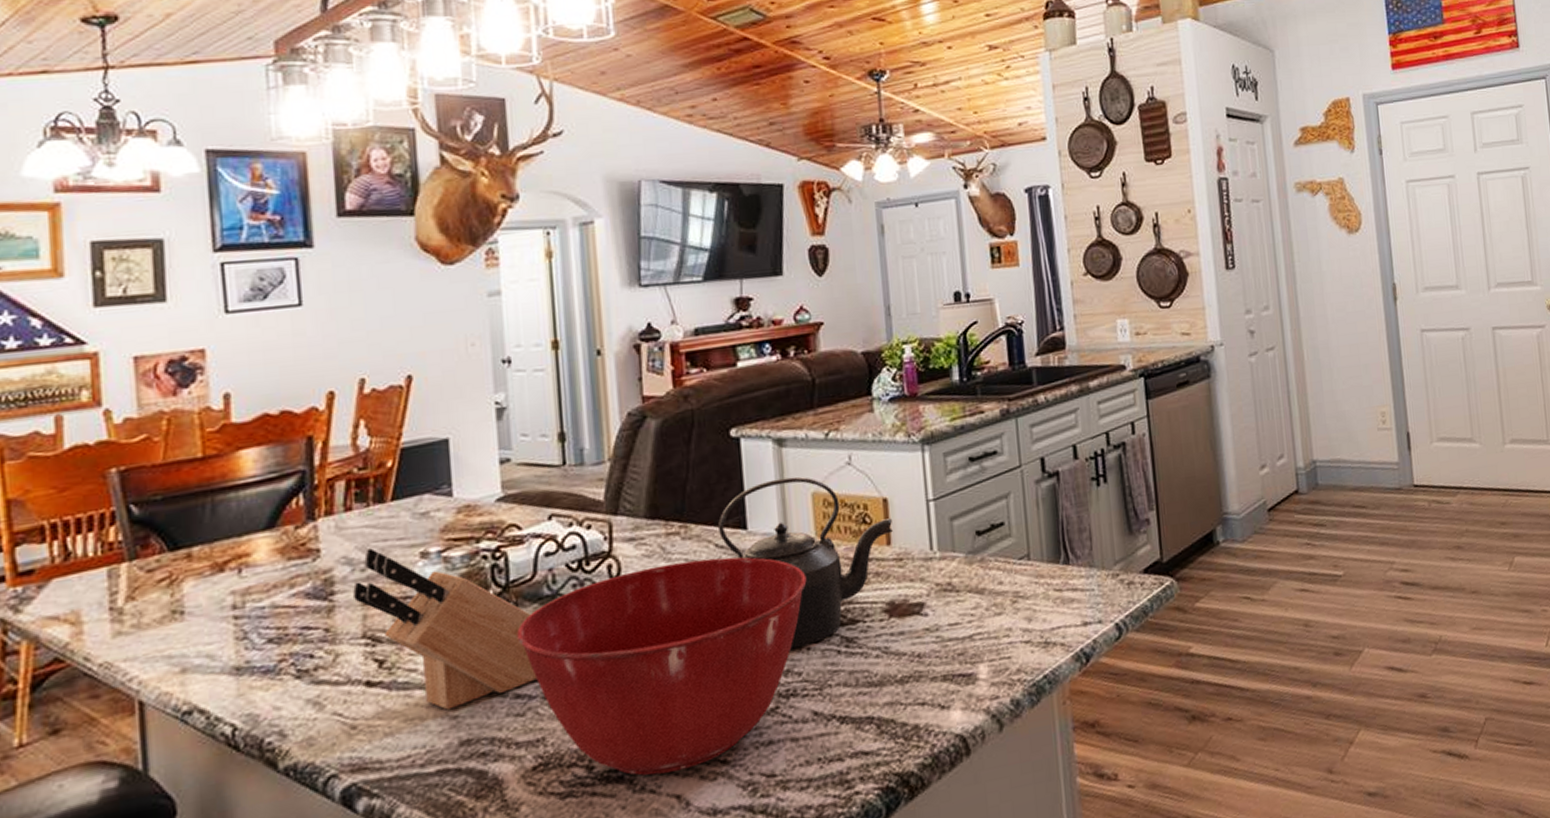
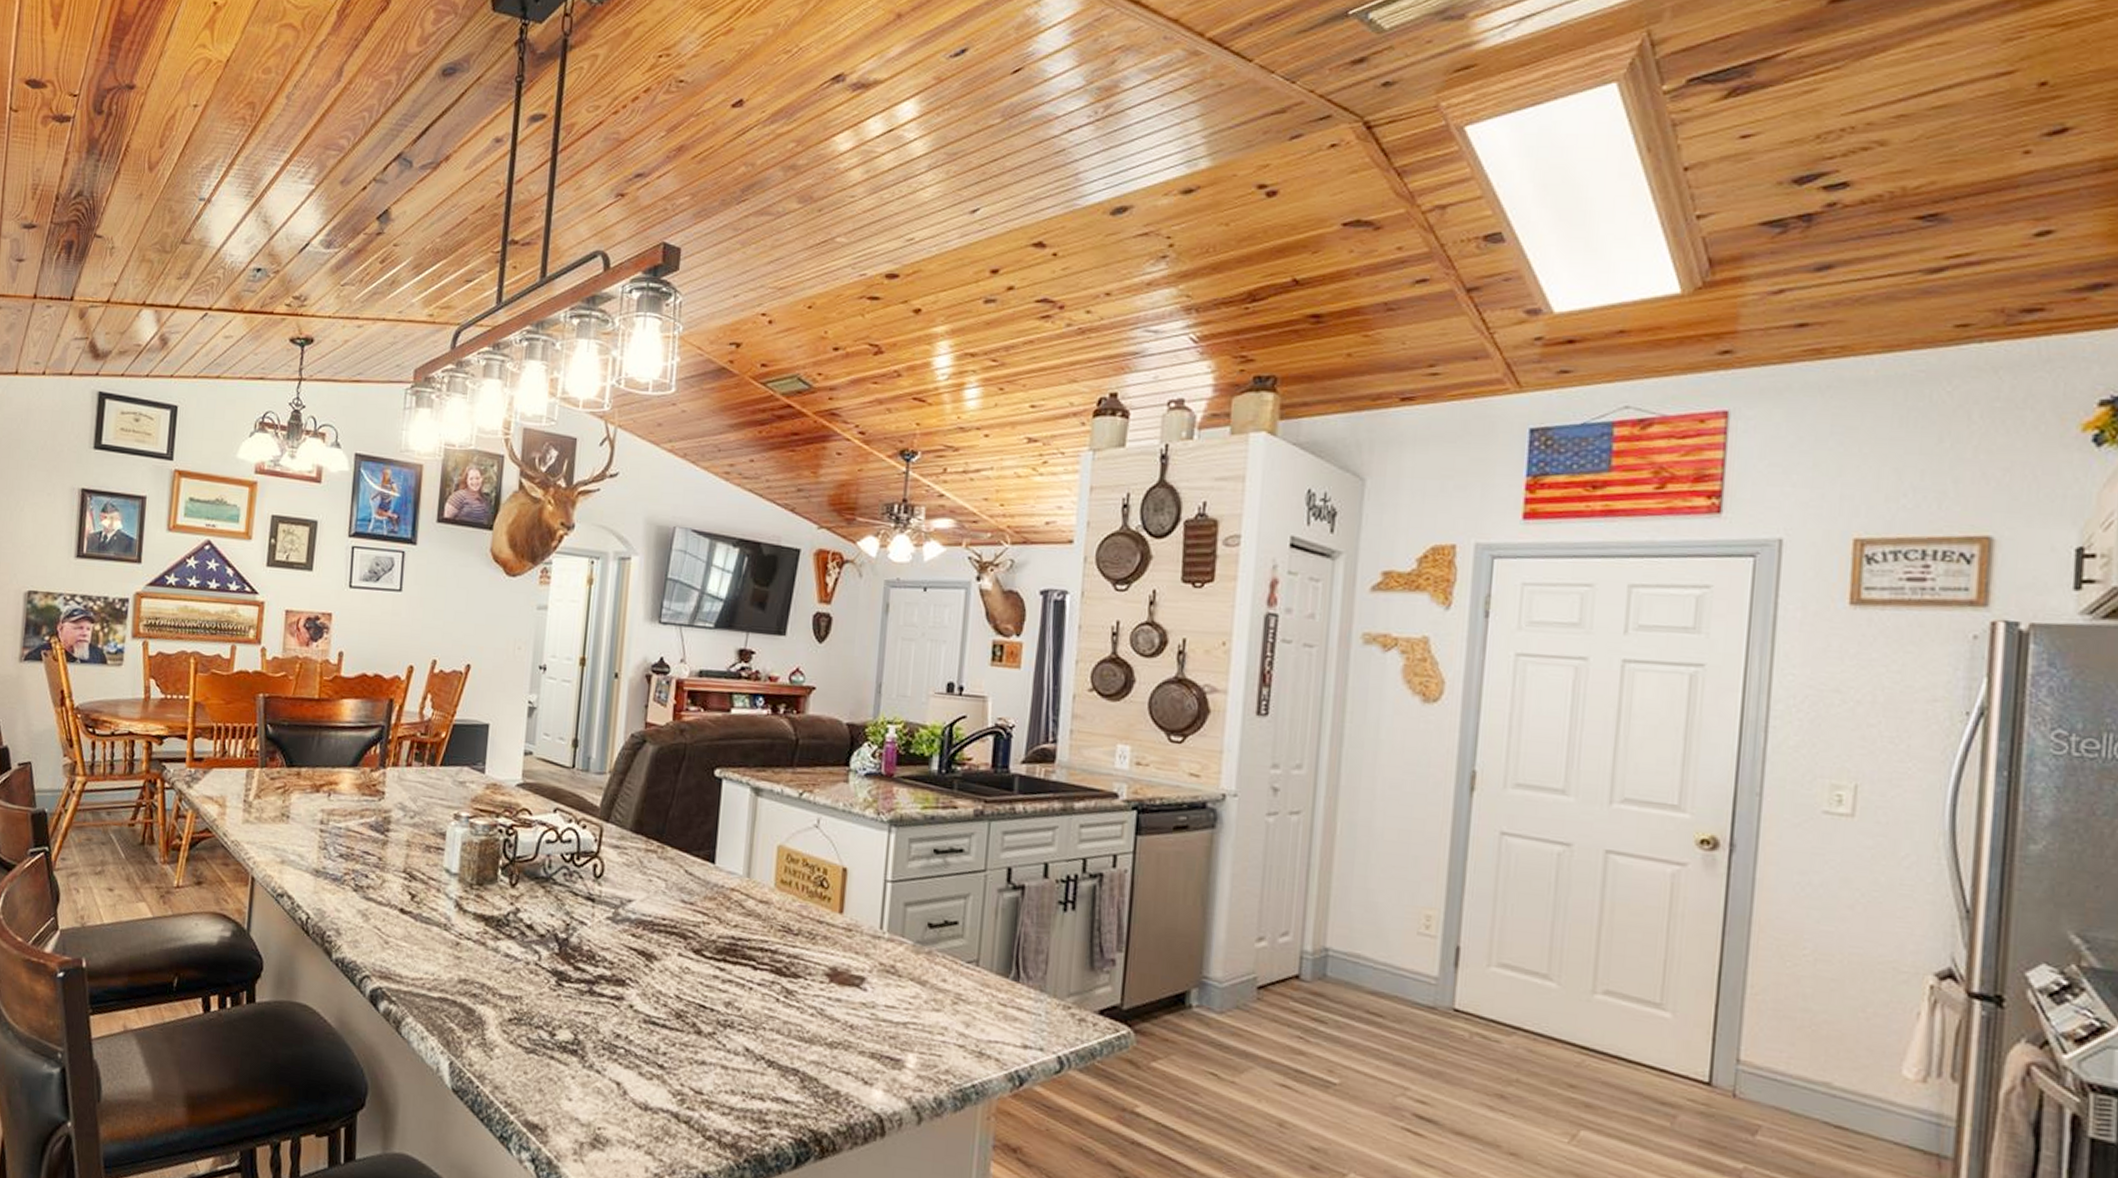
knife block: present [353,548,538,710] -> none [402,801,528,951]
mixing bowl: present [517,557,807,776] -> none [514,875,760,1062]
kettle: present [718,476,893,649] -> none [690,824,848,985]

